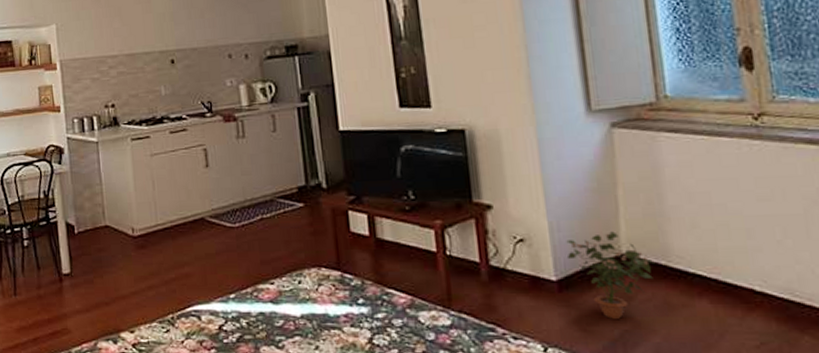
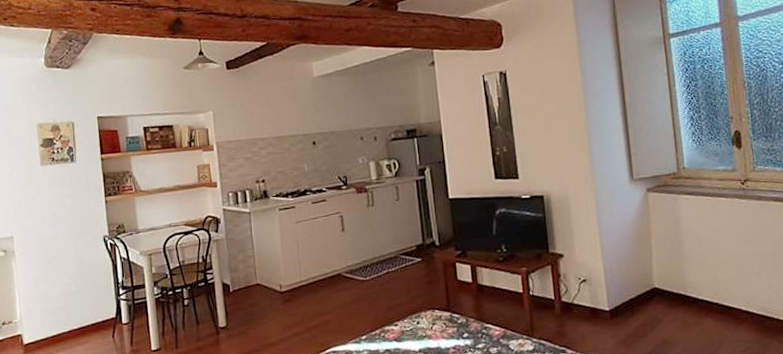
potted plant: present [566,231,655,319] -> none [616,271,677,337]

